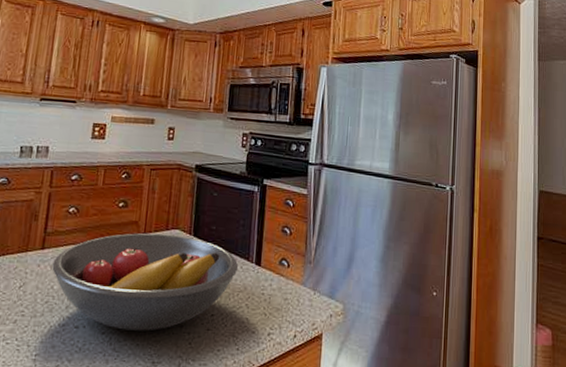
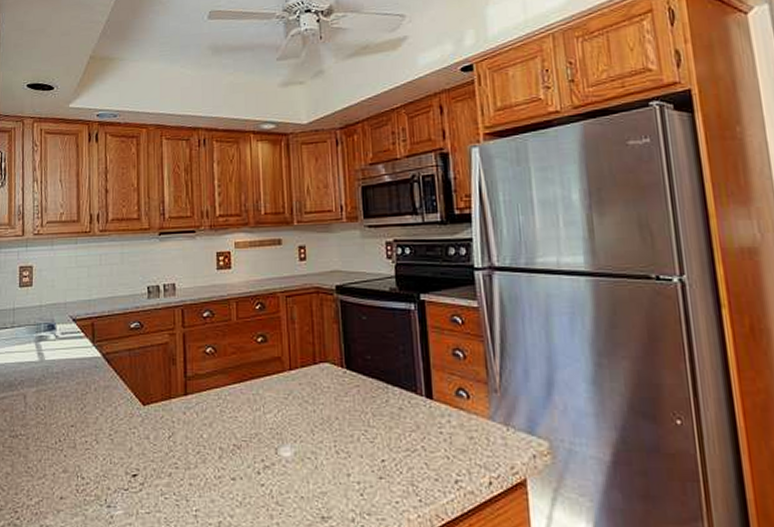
fruit bowl: present [52,233,239,331] -> none [198,369,406,482]

